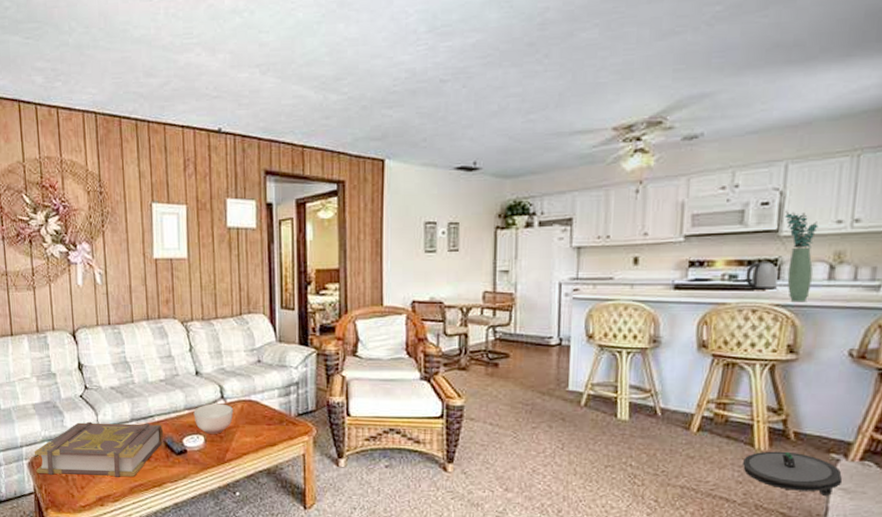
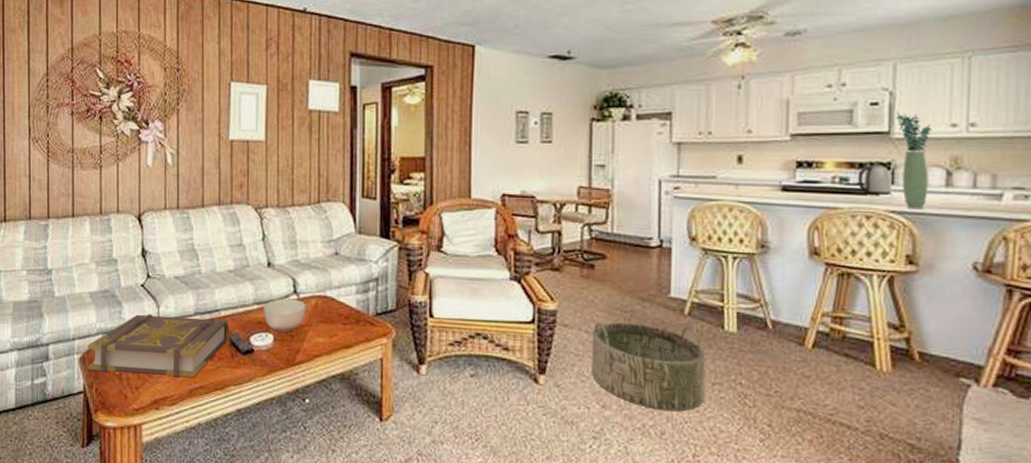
basket: none [495,414,600,492] -> present [591,322,706,412]
robot vacuum: present [743,451,843,497] -> none [864,372,976,427]

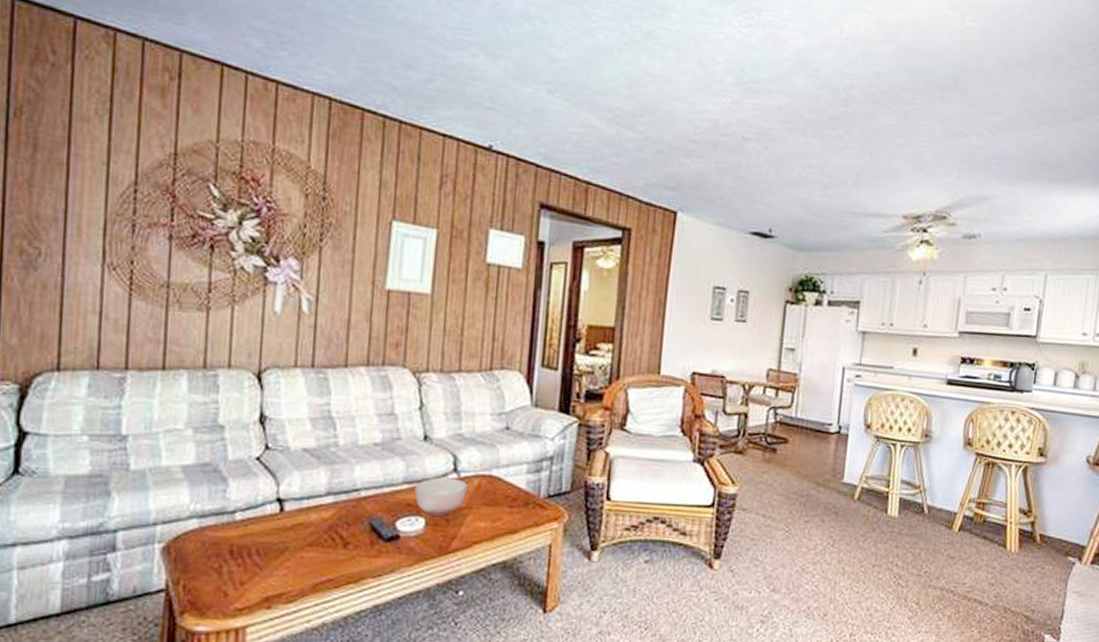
book: present [87,313,230,377] -> none [173,493,371,570]
basket: present [591,322,706,412] -> none [764,506,870,594]
vase: present [896,111,932,210] -> none [1041,317,1068,408]

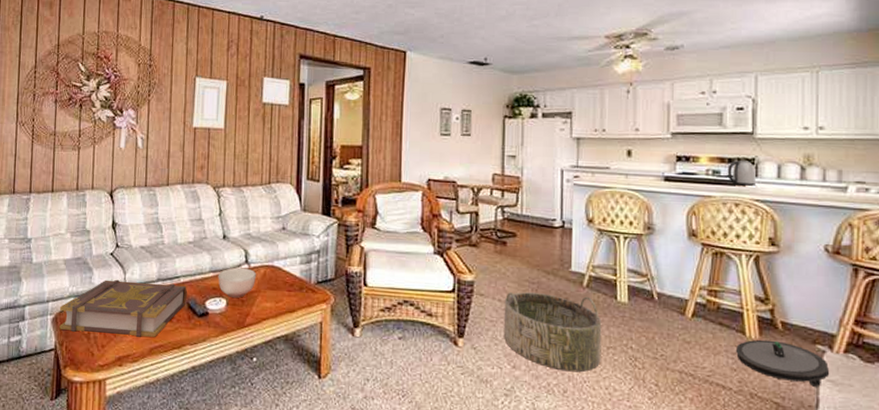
book: none [173,493,371,570] -> present [59,279,188,337]
basket: none [764,506,870,594] -> present [503,292,602,373]
robot vacuum: none [996,553,1077,600] -> present [736,339,830,388]

